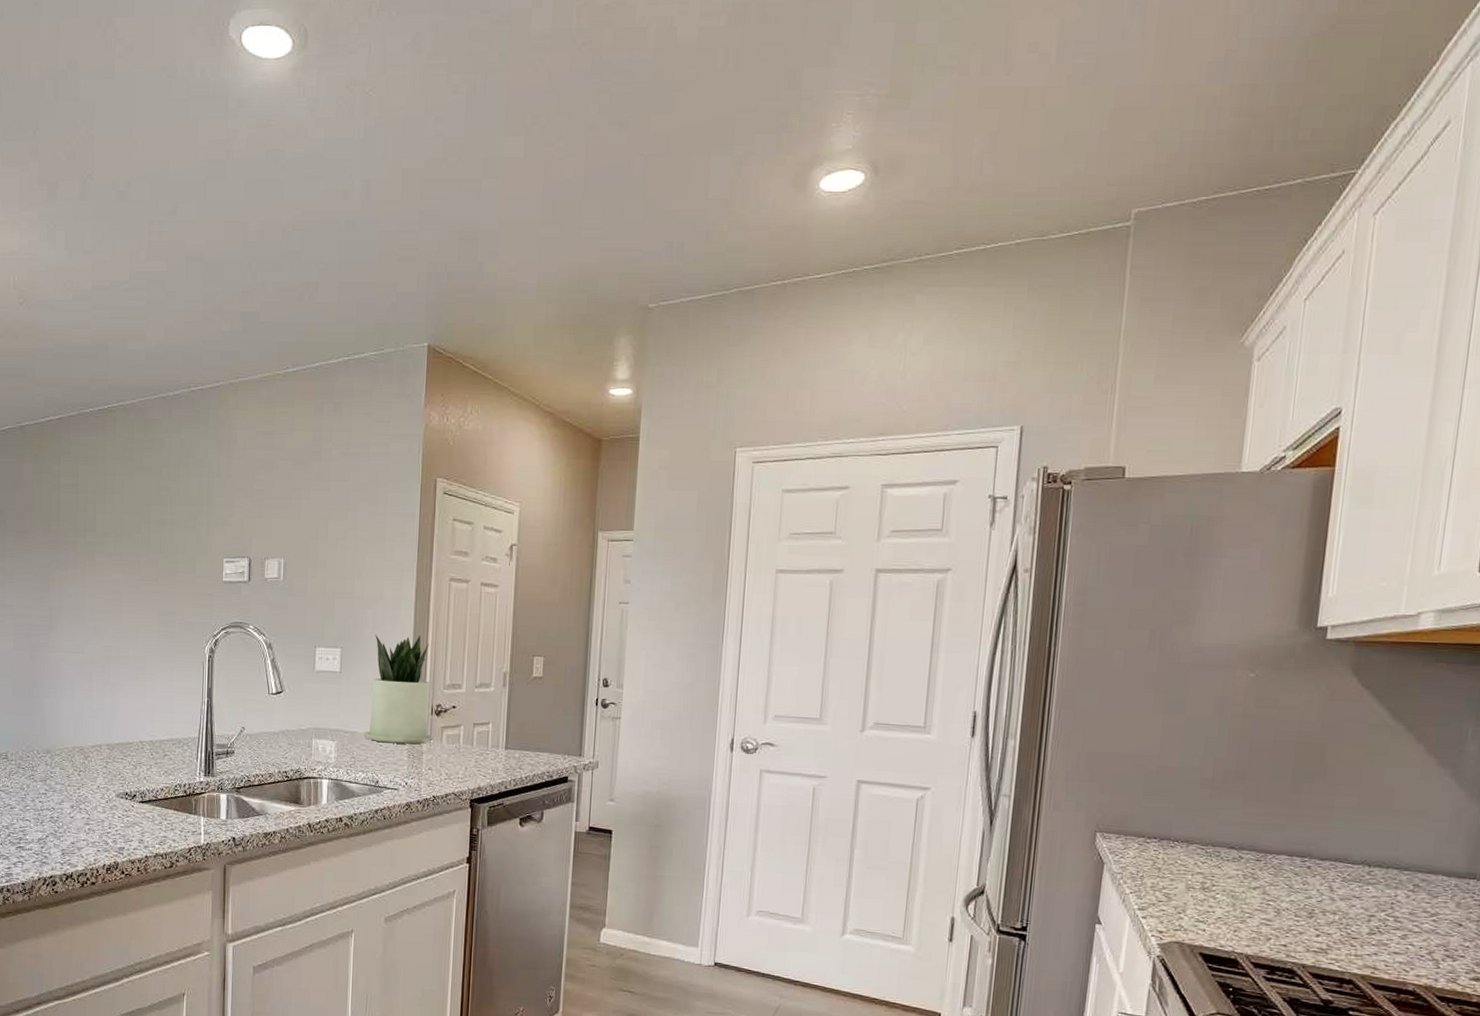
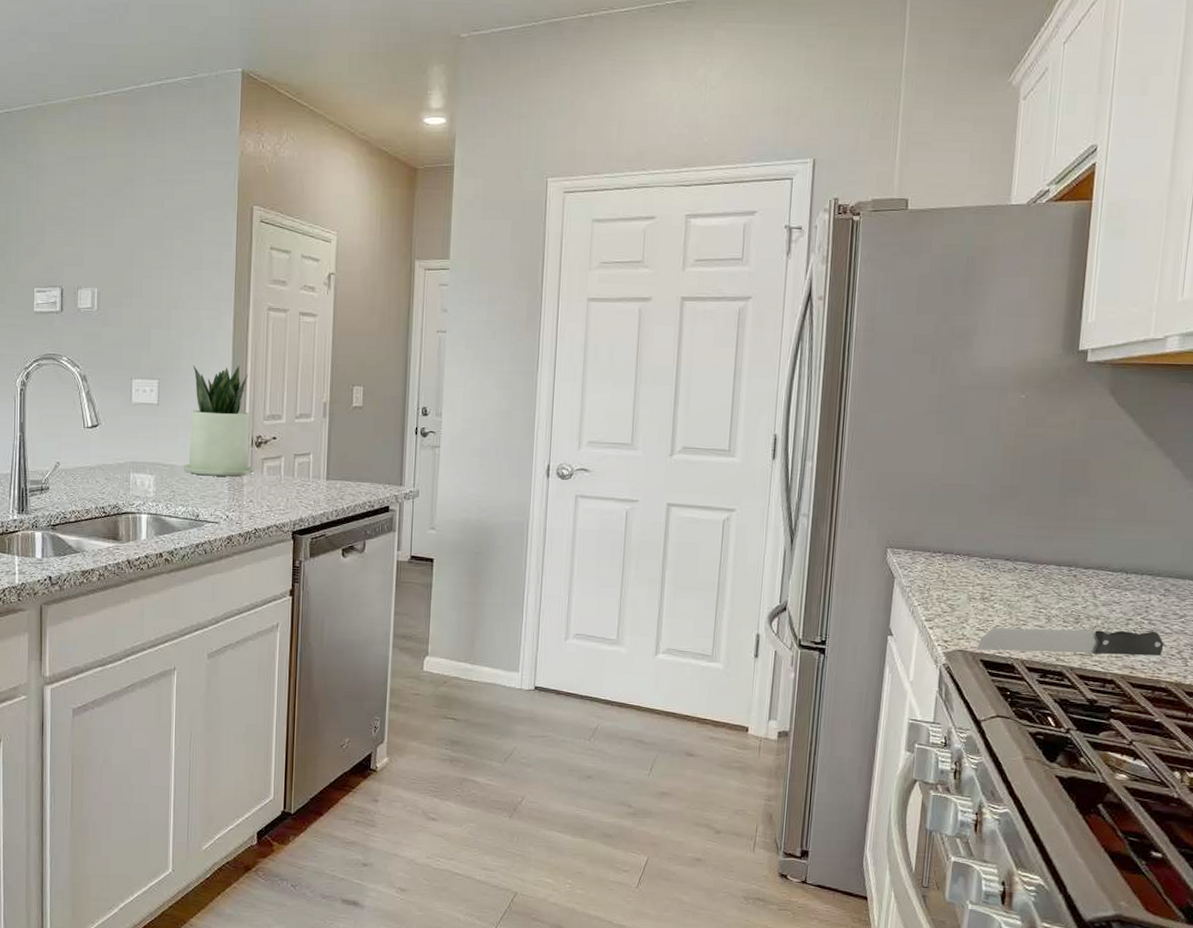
knife: none [1196,919,1412,957] -> present [977,628,1164,656]

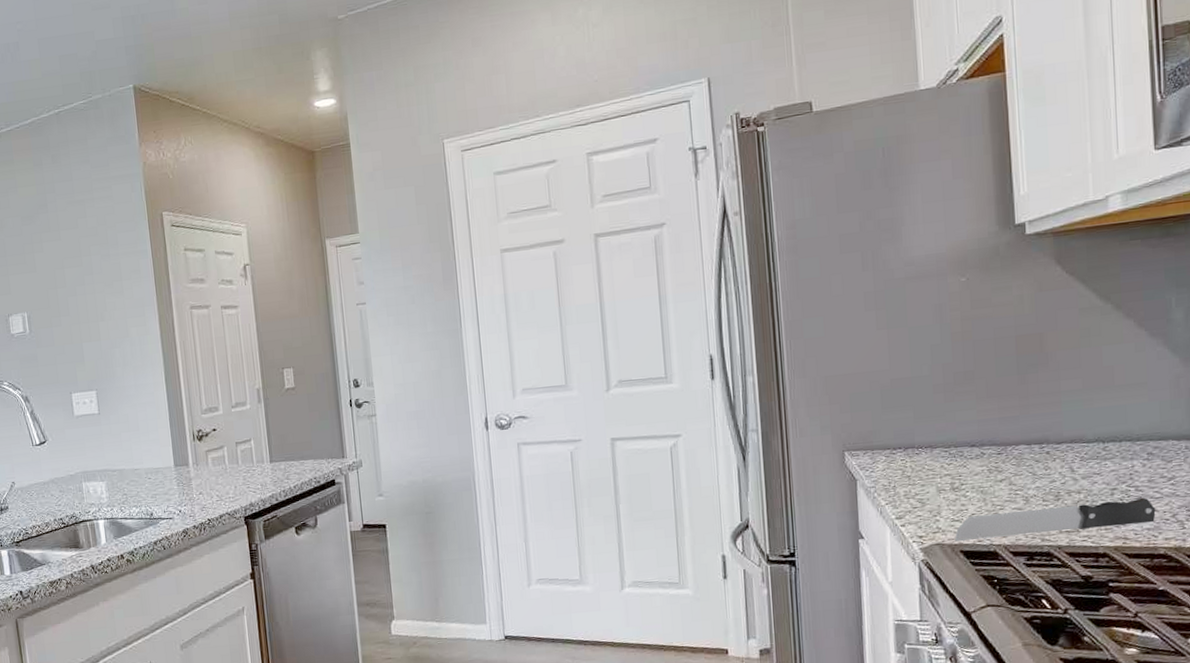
planter: present [182,364,255,477] -> none [127,366,200,476]

